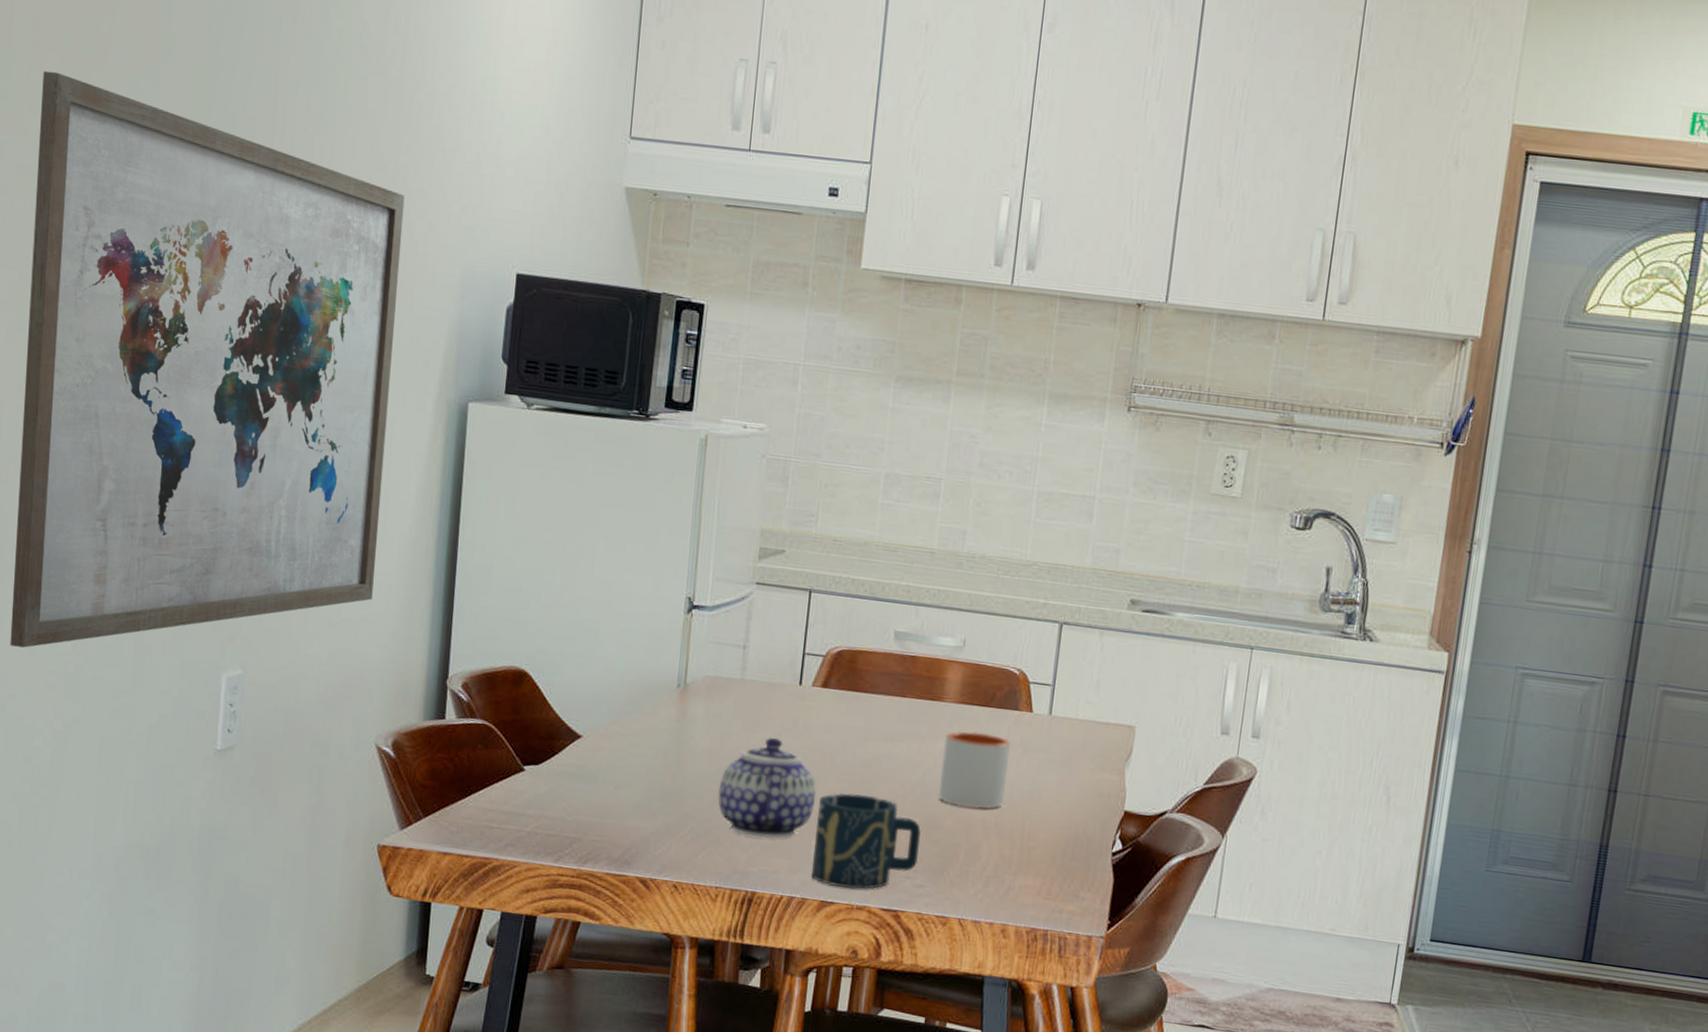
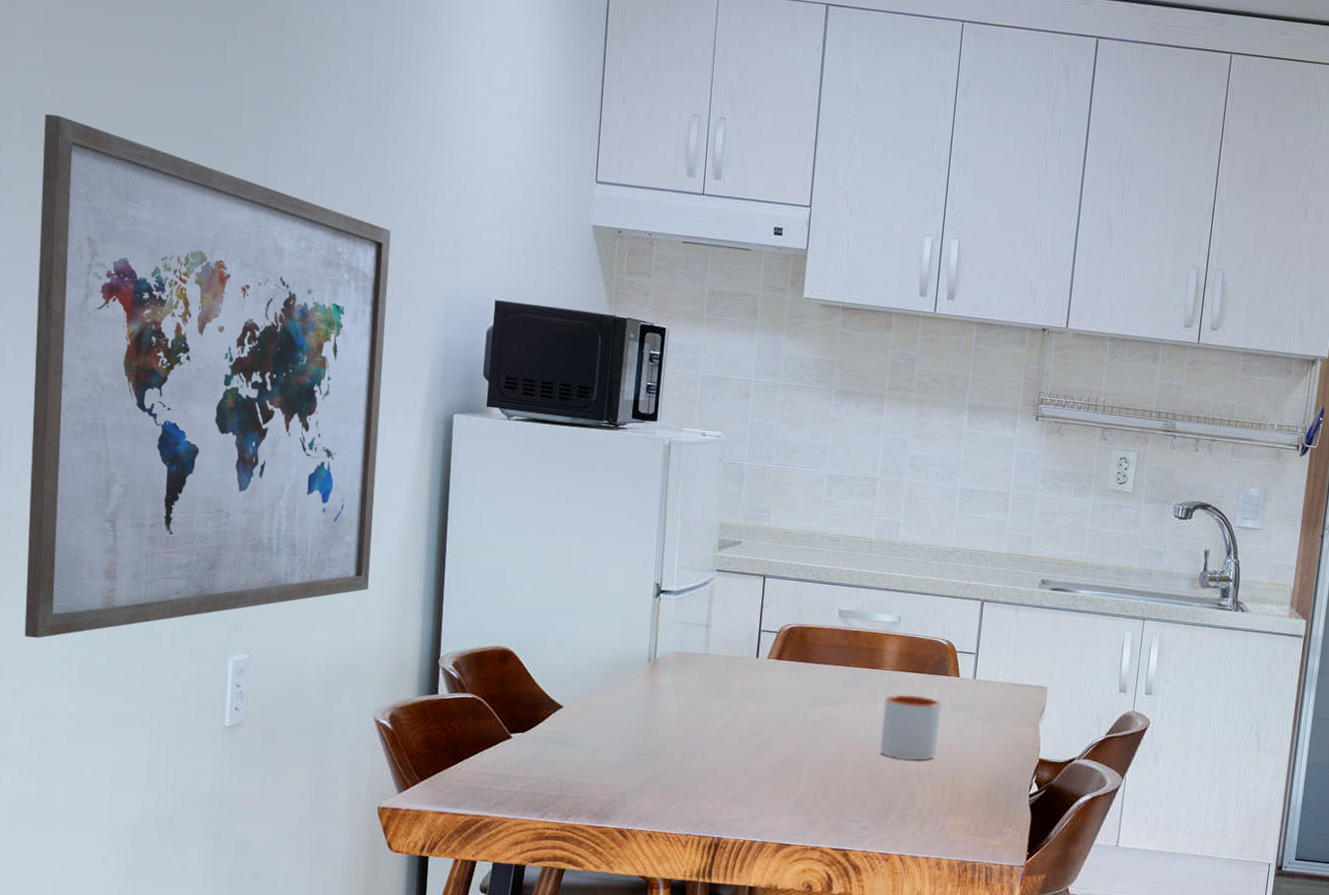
teapot: present [718,738,817,838] -> none [686,704,774,791]
cup: present [812,792,921,889] -> none [770,750,865,833]

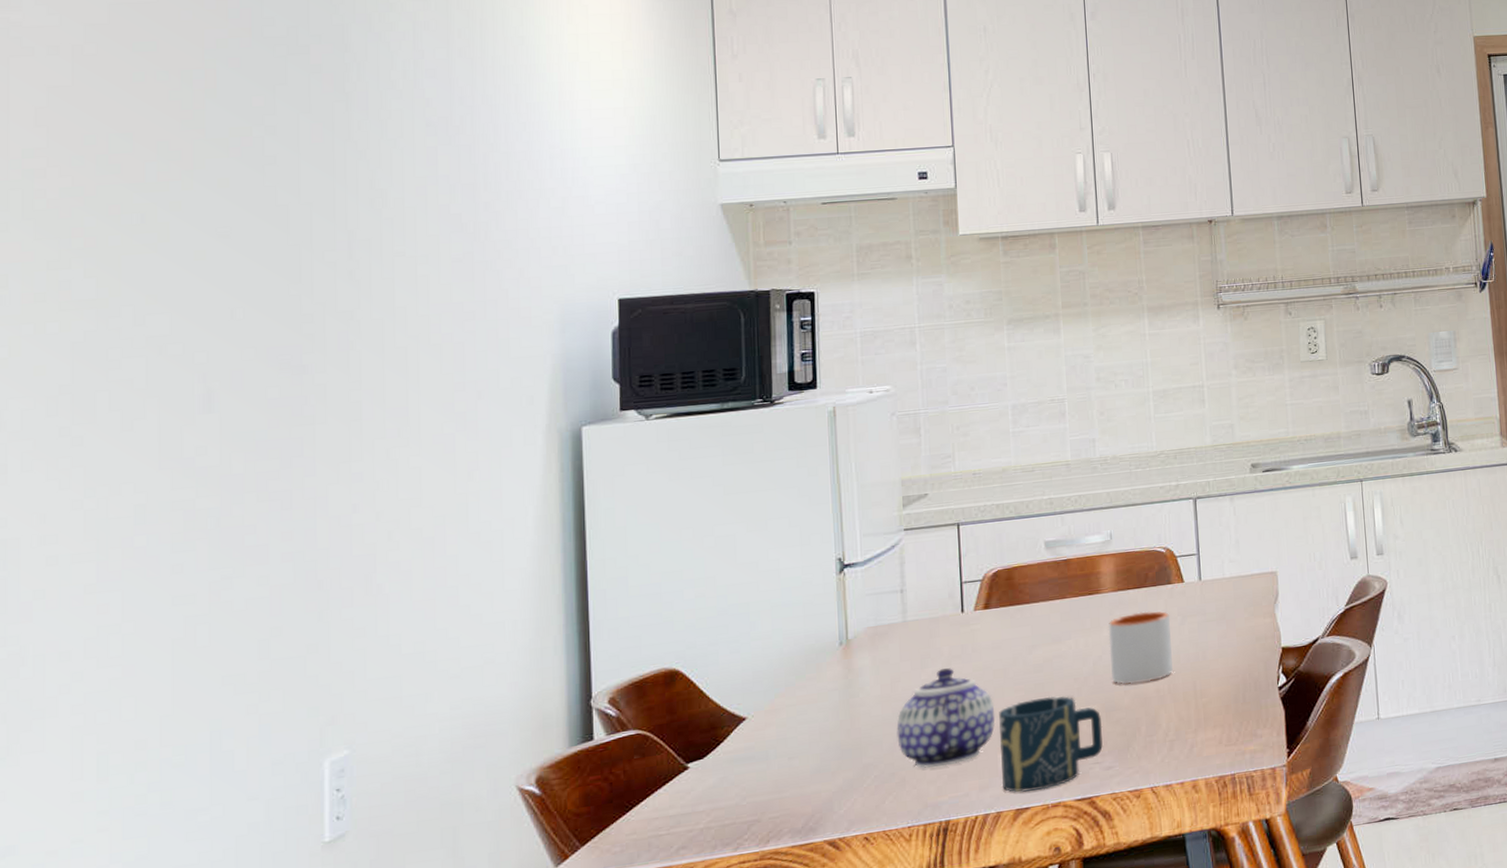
wall art: present [24,113,391,638] -> none [45,195,497,797]
teapot: none [686,704,774,791] -> present [896,668,996,769]
cup: none [770,750,865,833] -> present [999,695,1104,792]

